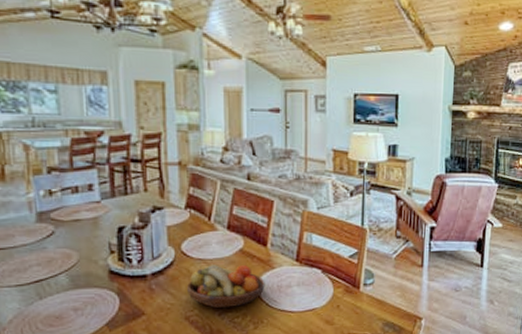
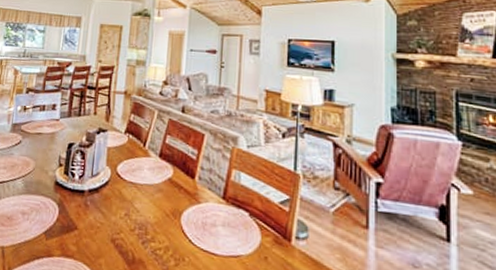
fruit bowl: present [186,265,265,308] -> none [116,190,190,238]

